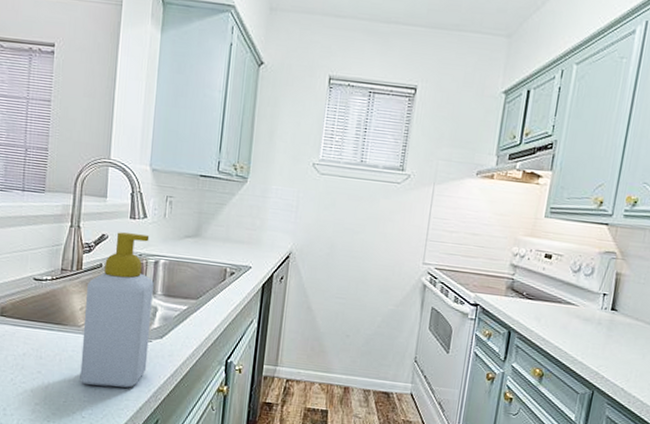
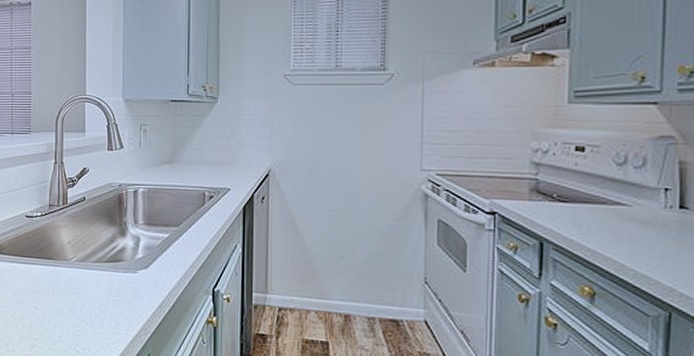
soap bottle: present [80,232,154,388] -> none [72,164,135,321]

